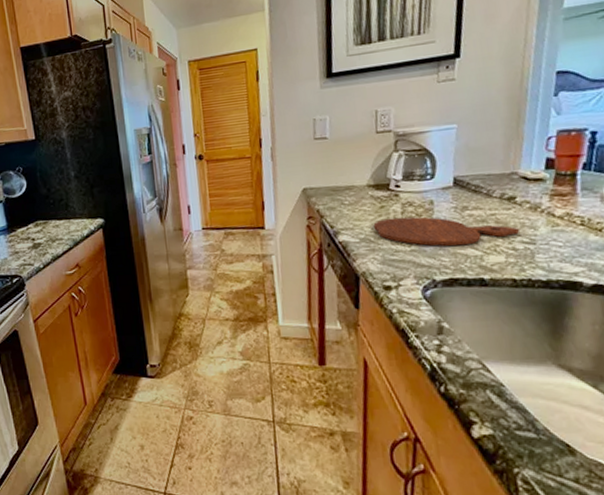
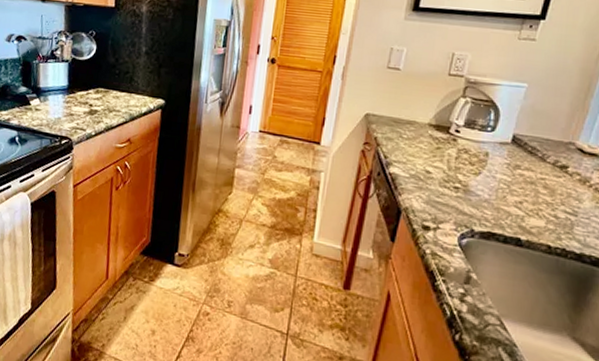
cutting board: present [373,216,521,247] -> none [425,159,566,204]

